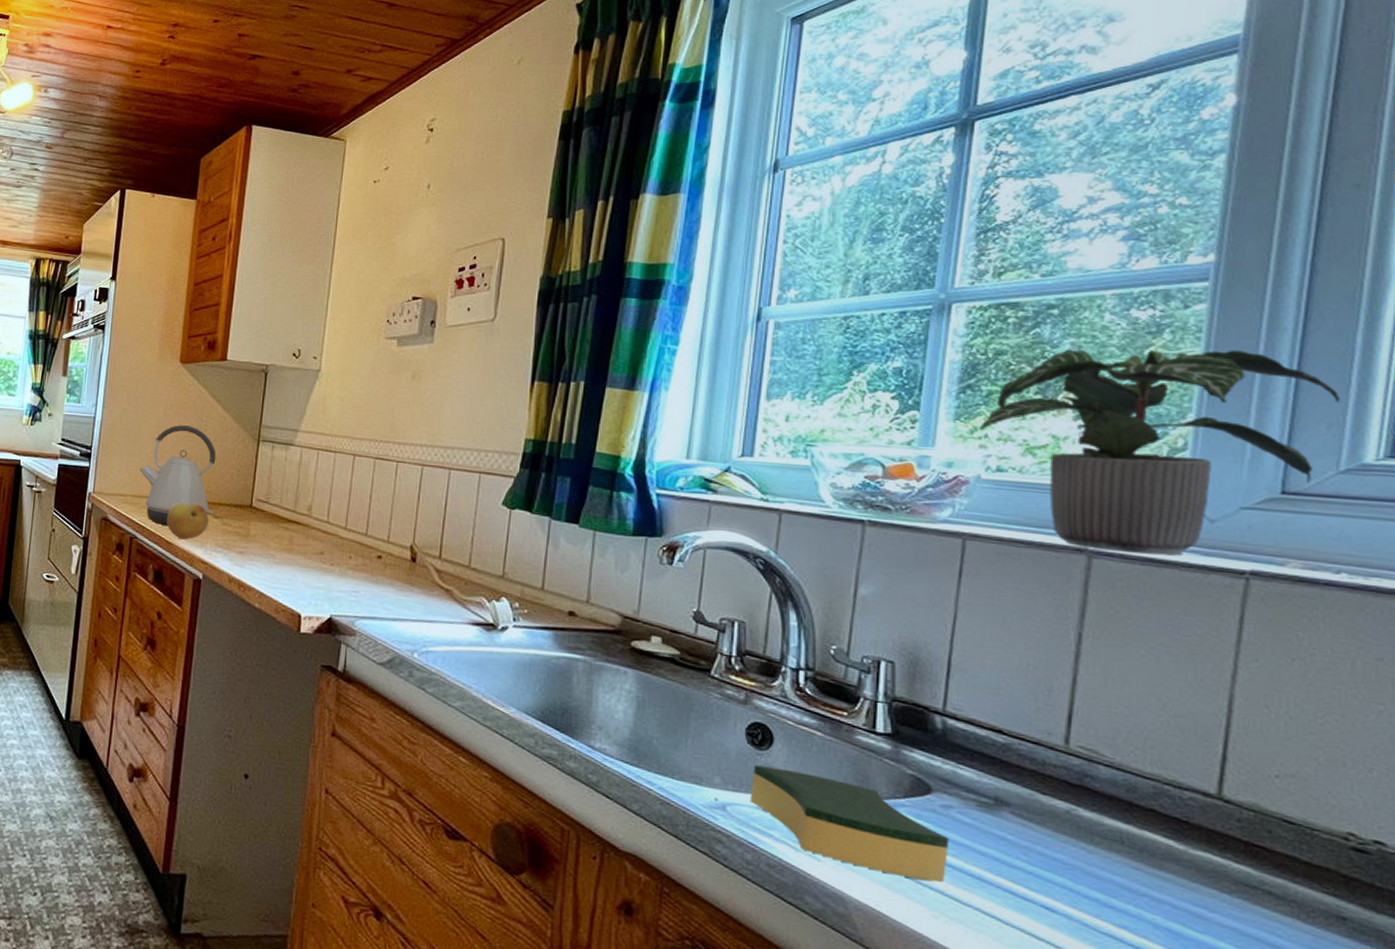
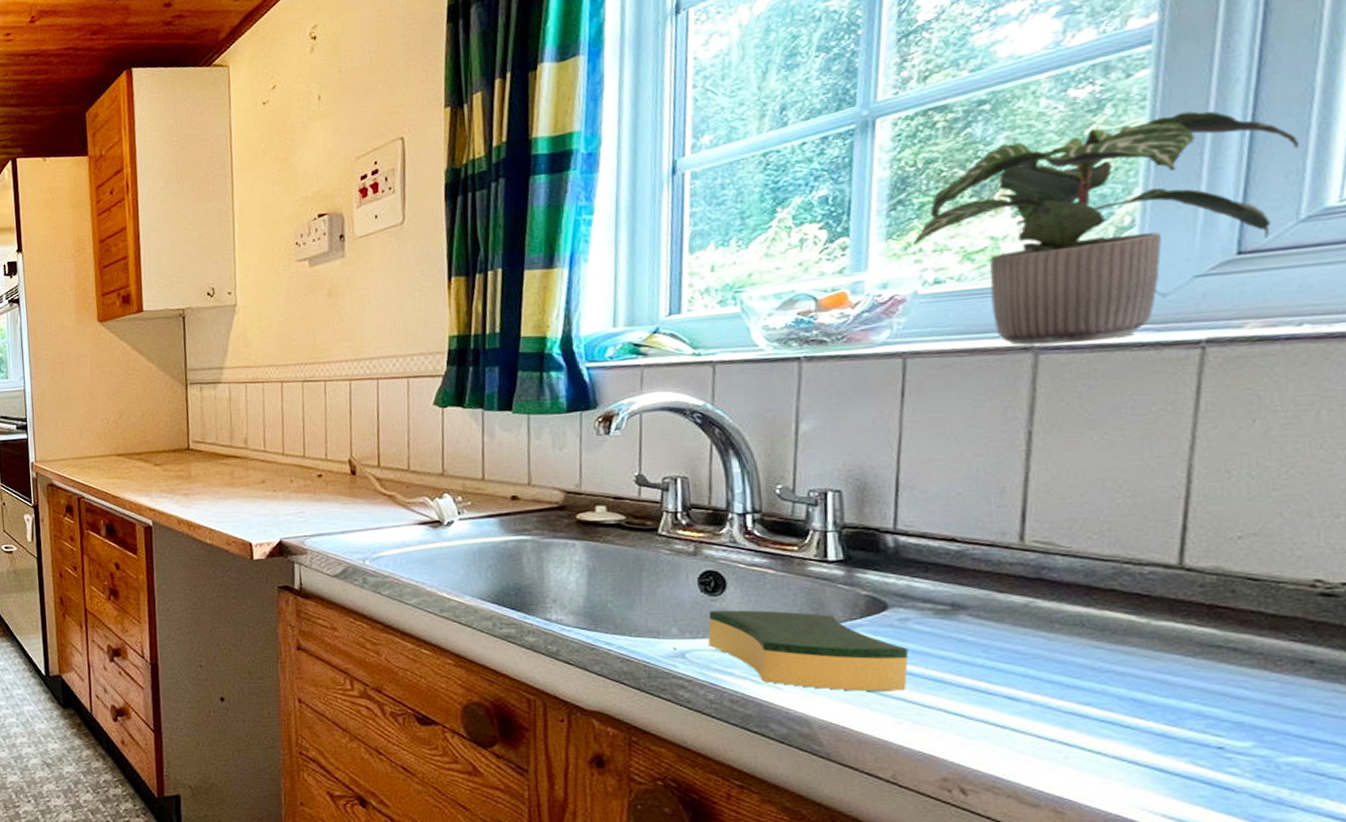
kettle: present [139,425,216,526] -> none [75,382,155,482]
fruit: present [167,503,209,540] -> none [110,455,150,492]

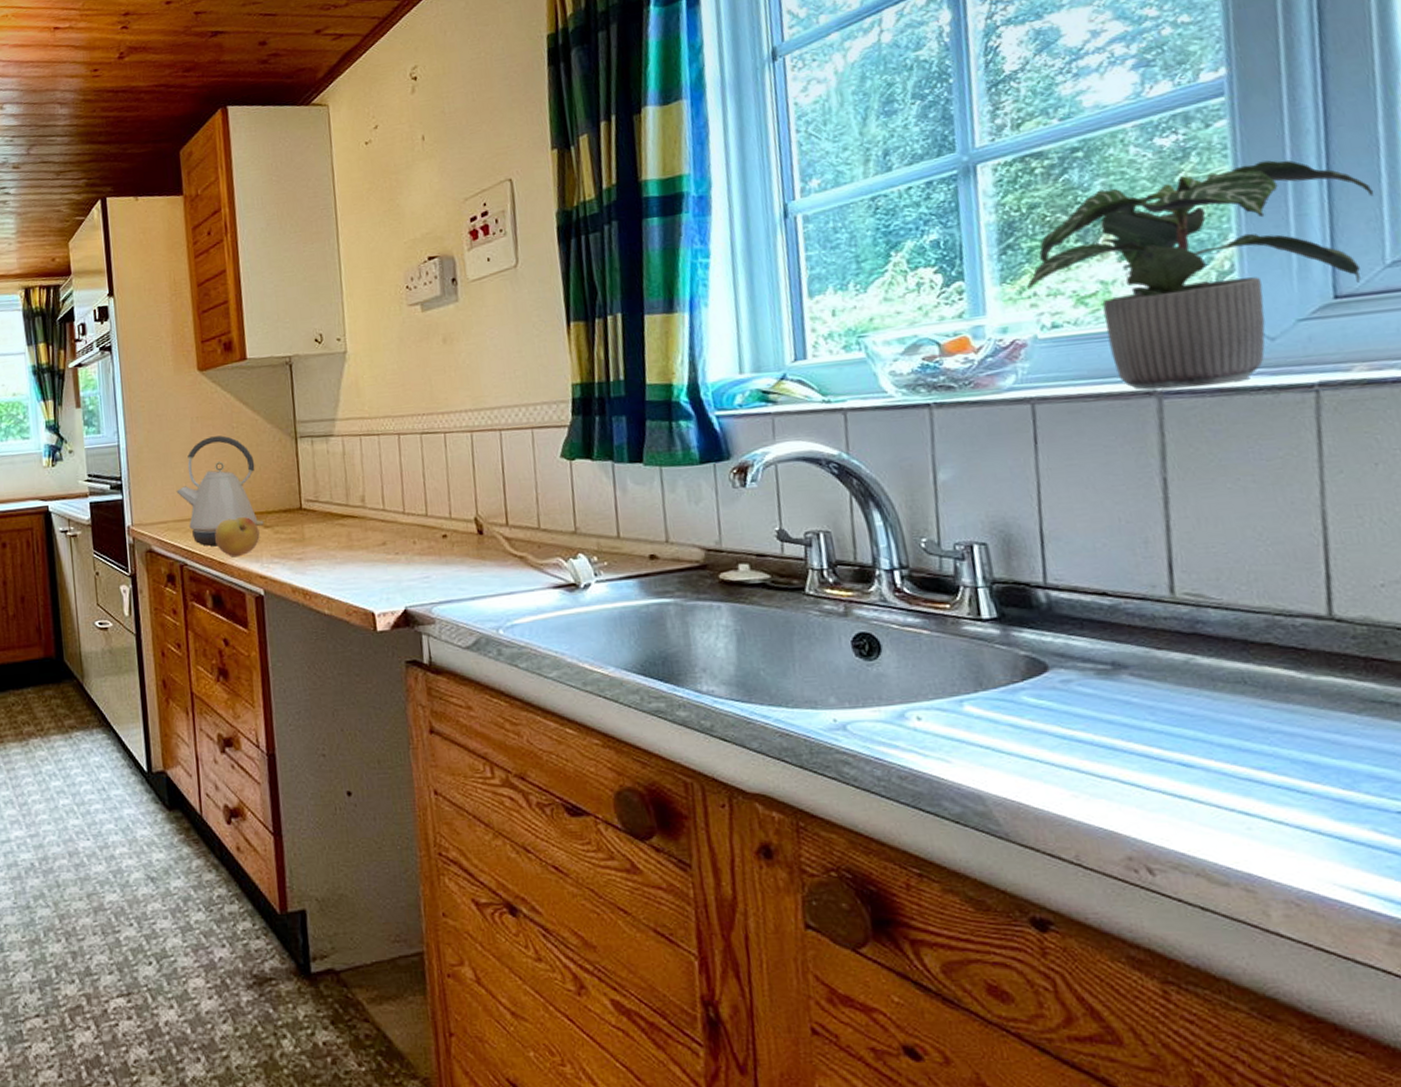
kettle: none [75,382,155,482] -> present [176,435,264,547]
fruit: none [110,455,150,492] -> present [215,516,260,557]
sponge: present [707,610,909,692] -> none [866,675,1078,762]

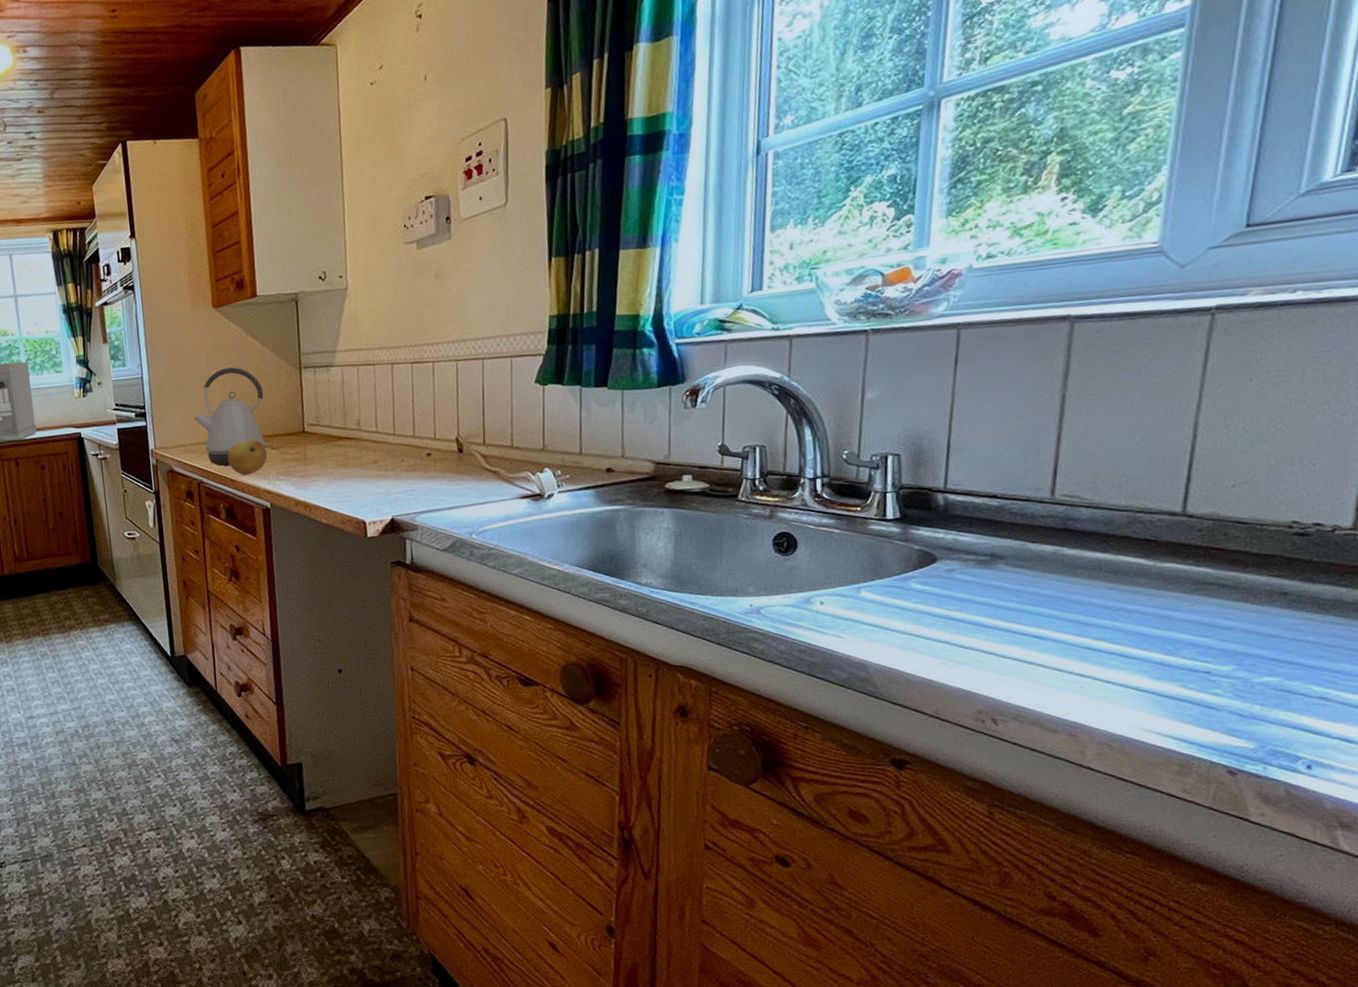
potted plant: present [1027,160,1374,391] -> none [970,92,1304,316]

